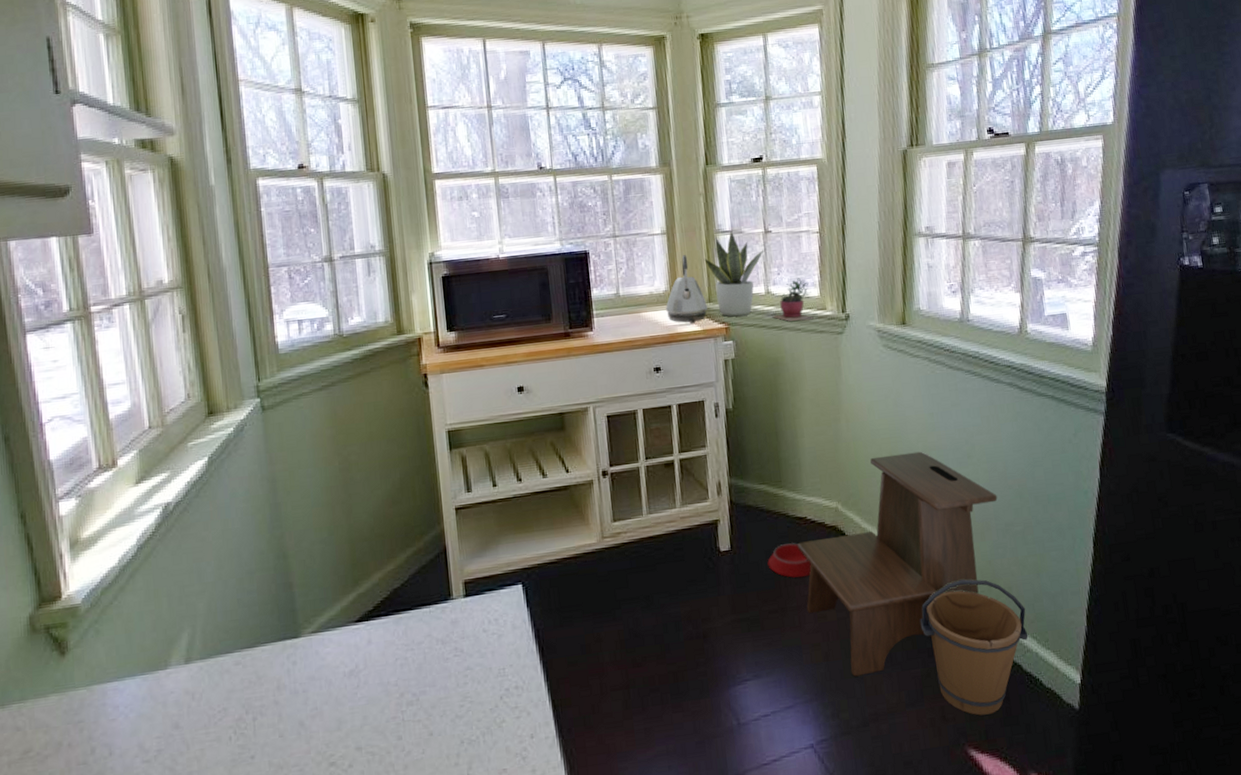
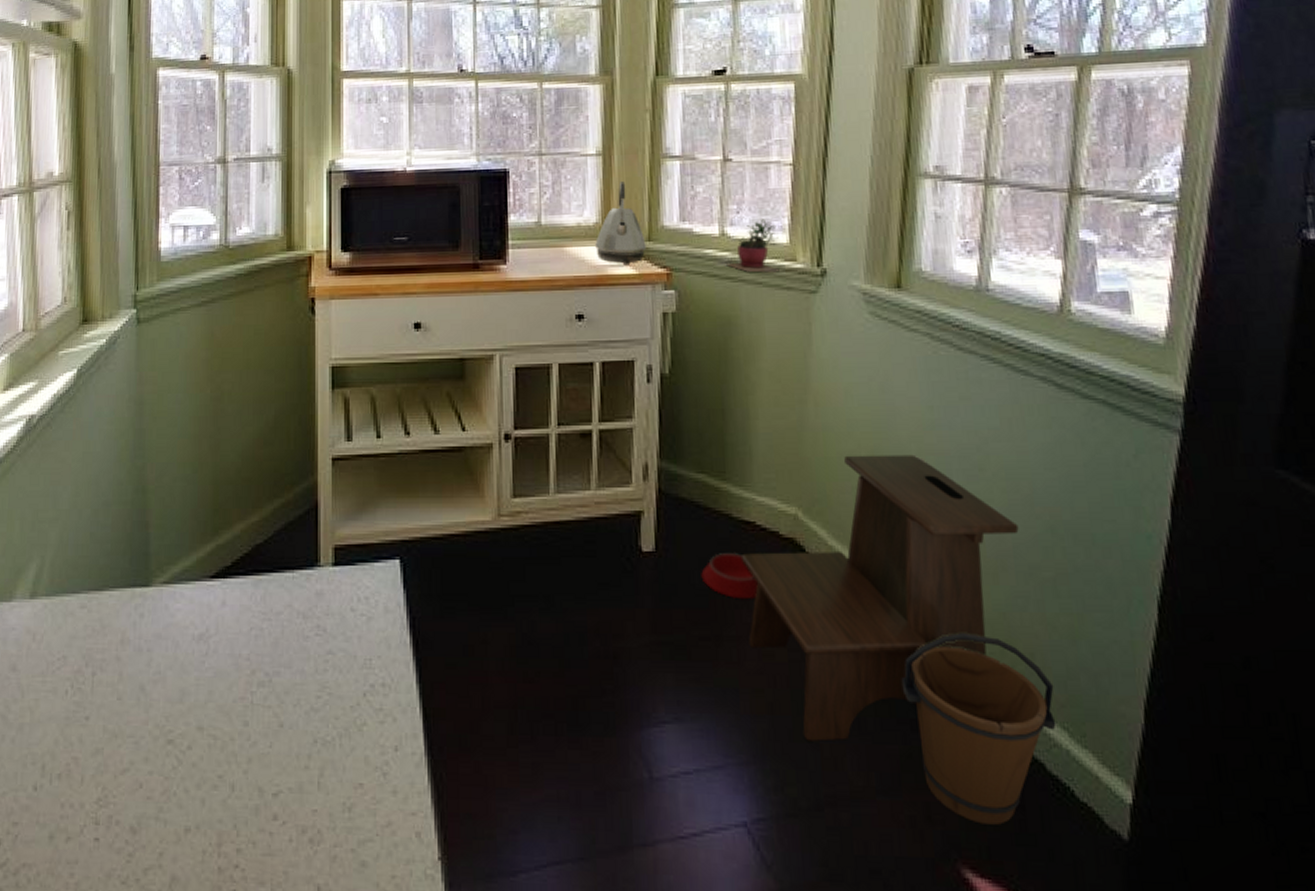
potted plant: present [704,229,765,317] -> none [646,154,723,261]

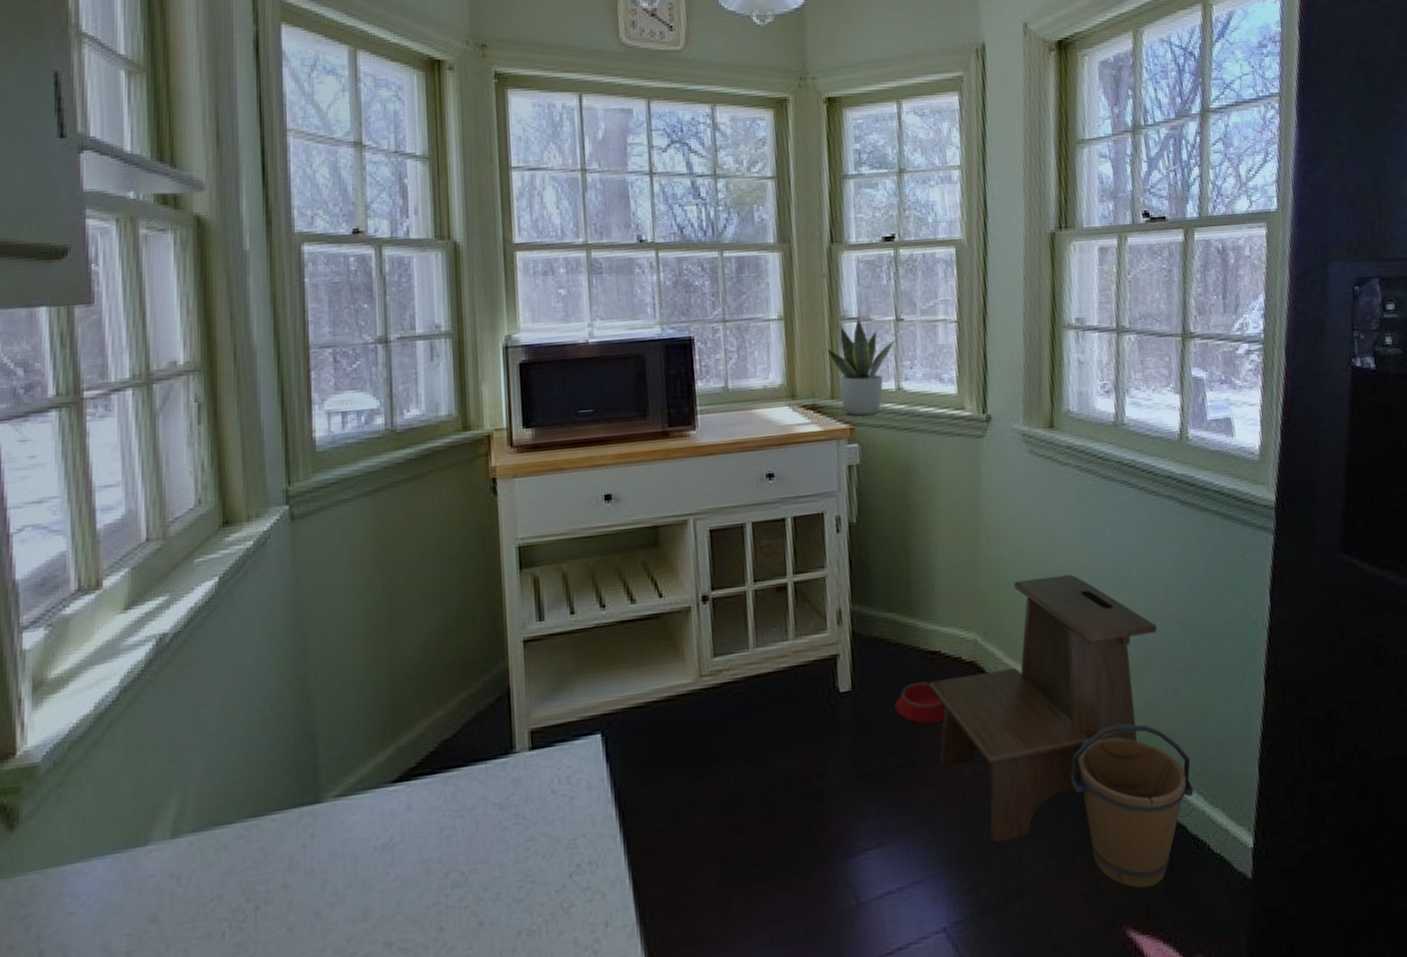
kettle: present [595,182,646,264] -> none [781,344,830,423]
potted plant: none [646,154,723,261] -> present [827,315,897,416]
succulent plant: present [727,219,779,273] -> none [903,372,950,422]

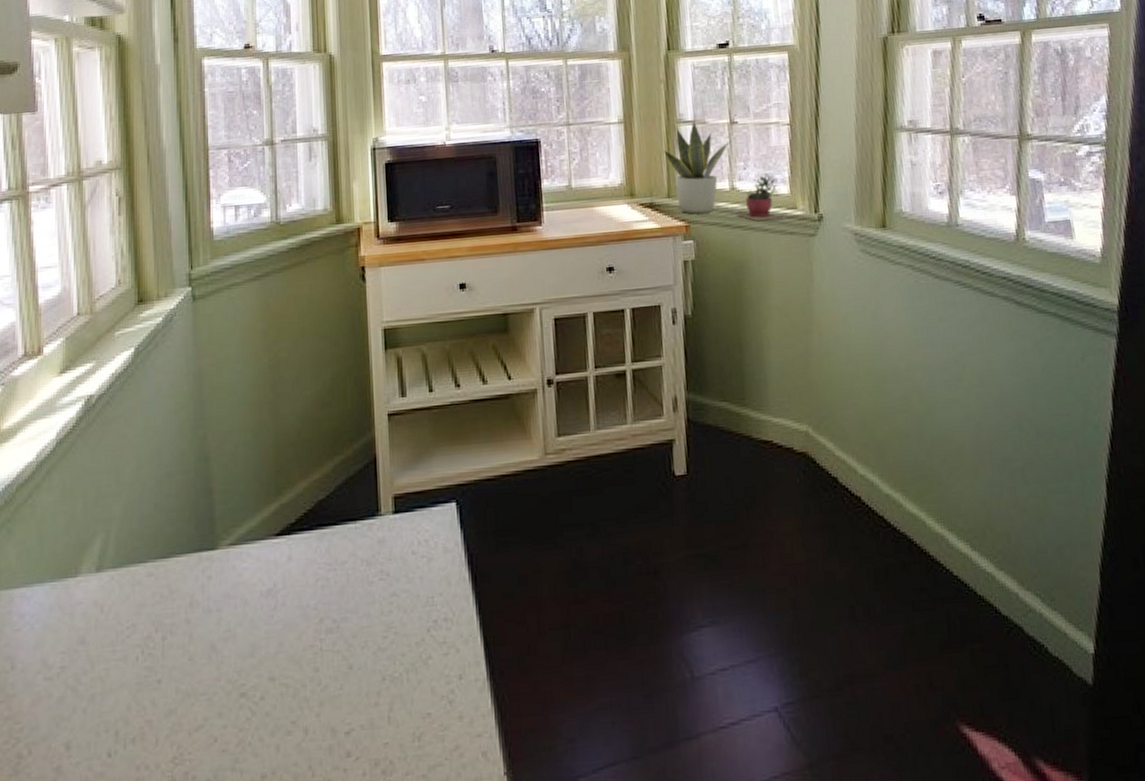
pet bowl: present [894,682,946,724] -> none [728,470,778,510]
succulent plant: none [903,372,950,422] -> present [737,173,783,221]
step stool: present [930,573,1158,843] -> none [762,371,993,630]
bucket: present [1070,724,1194,889] -> none [902,521,1031,685]

